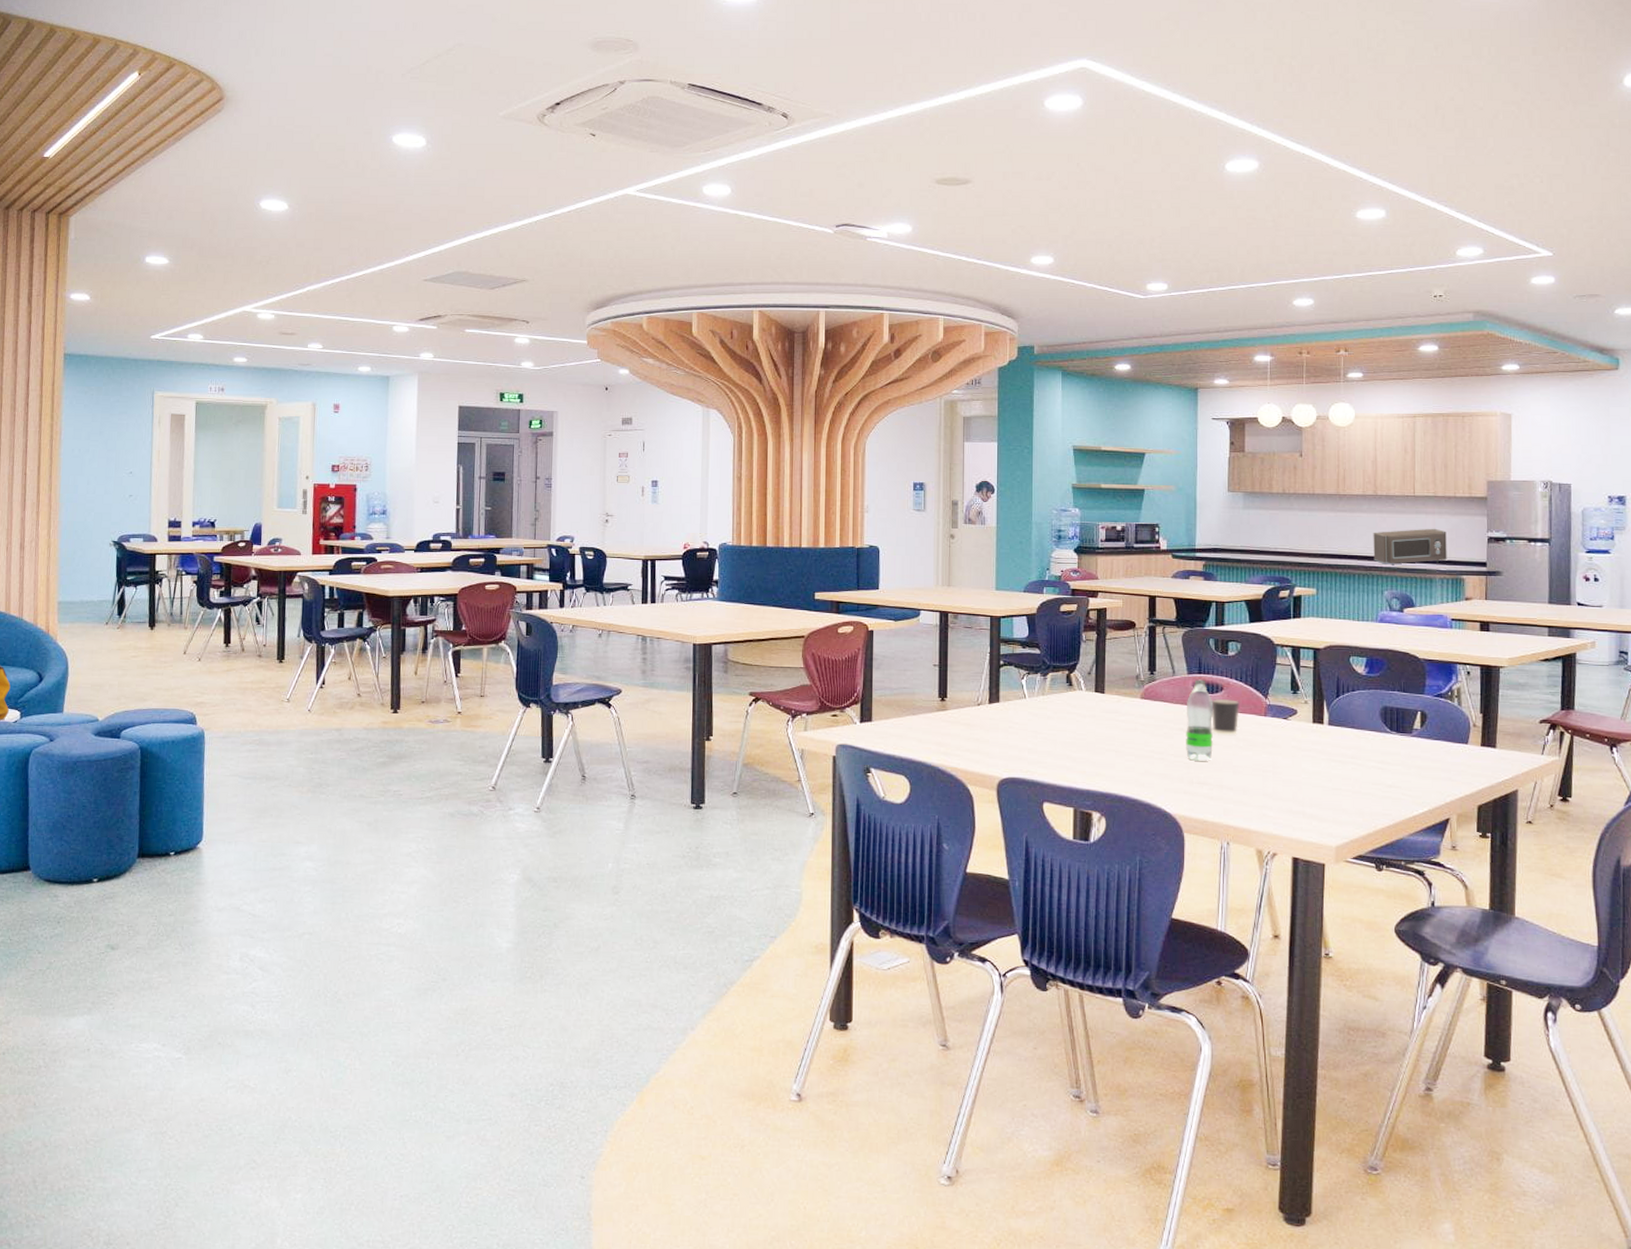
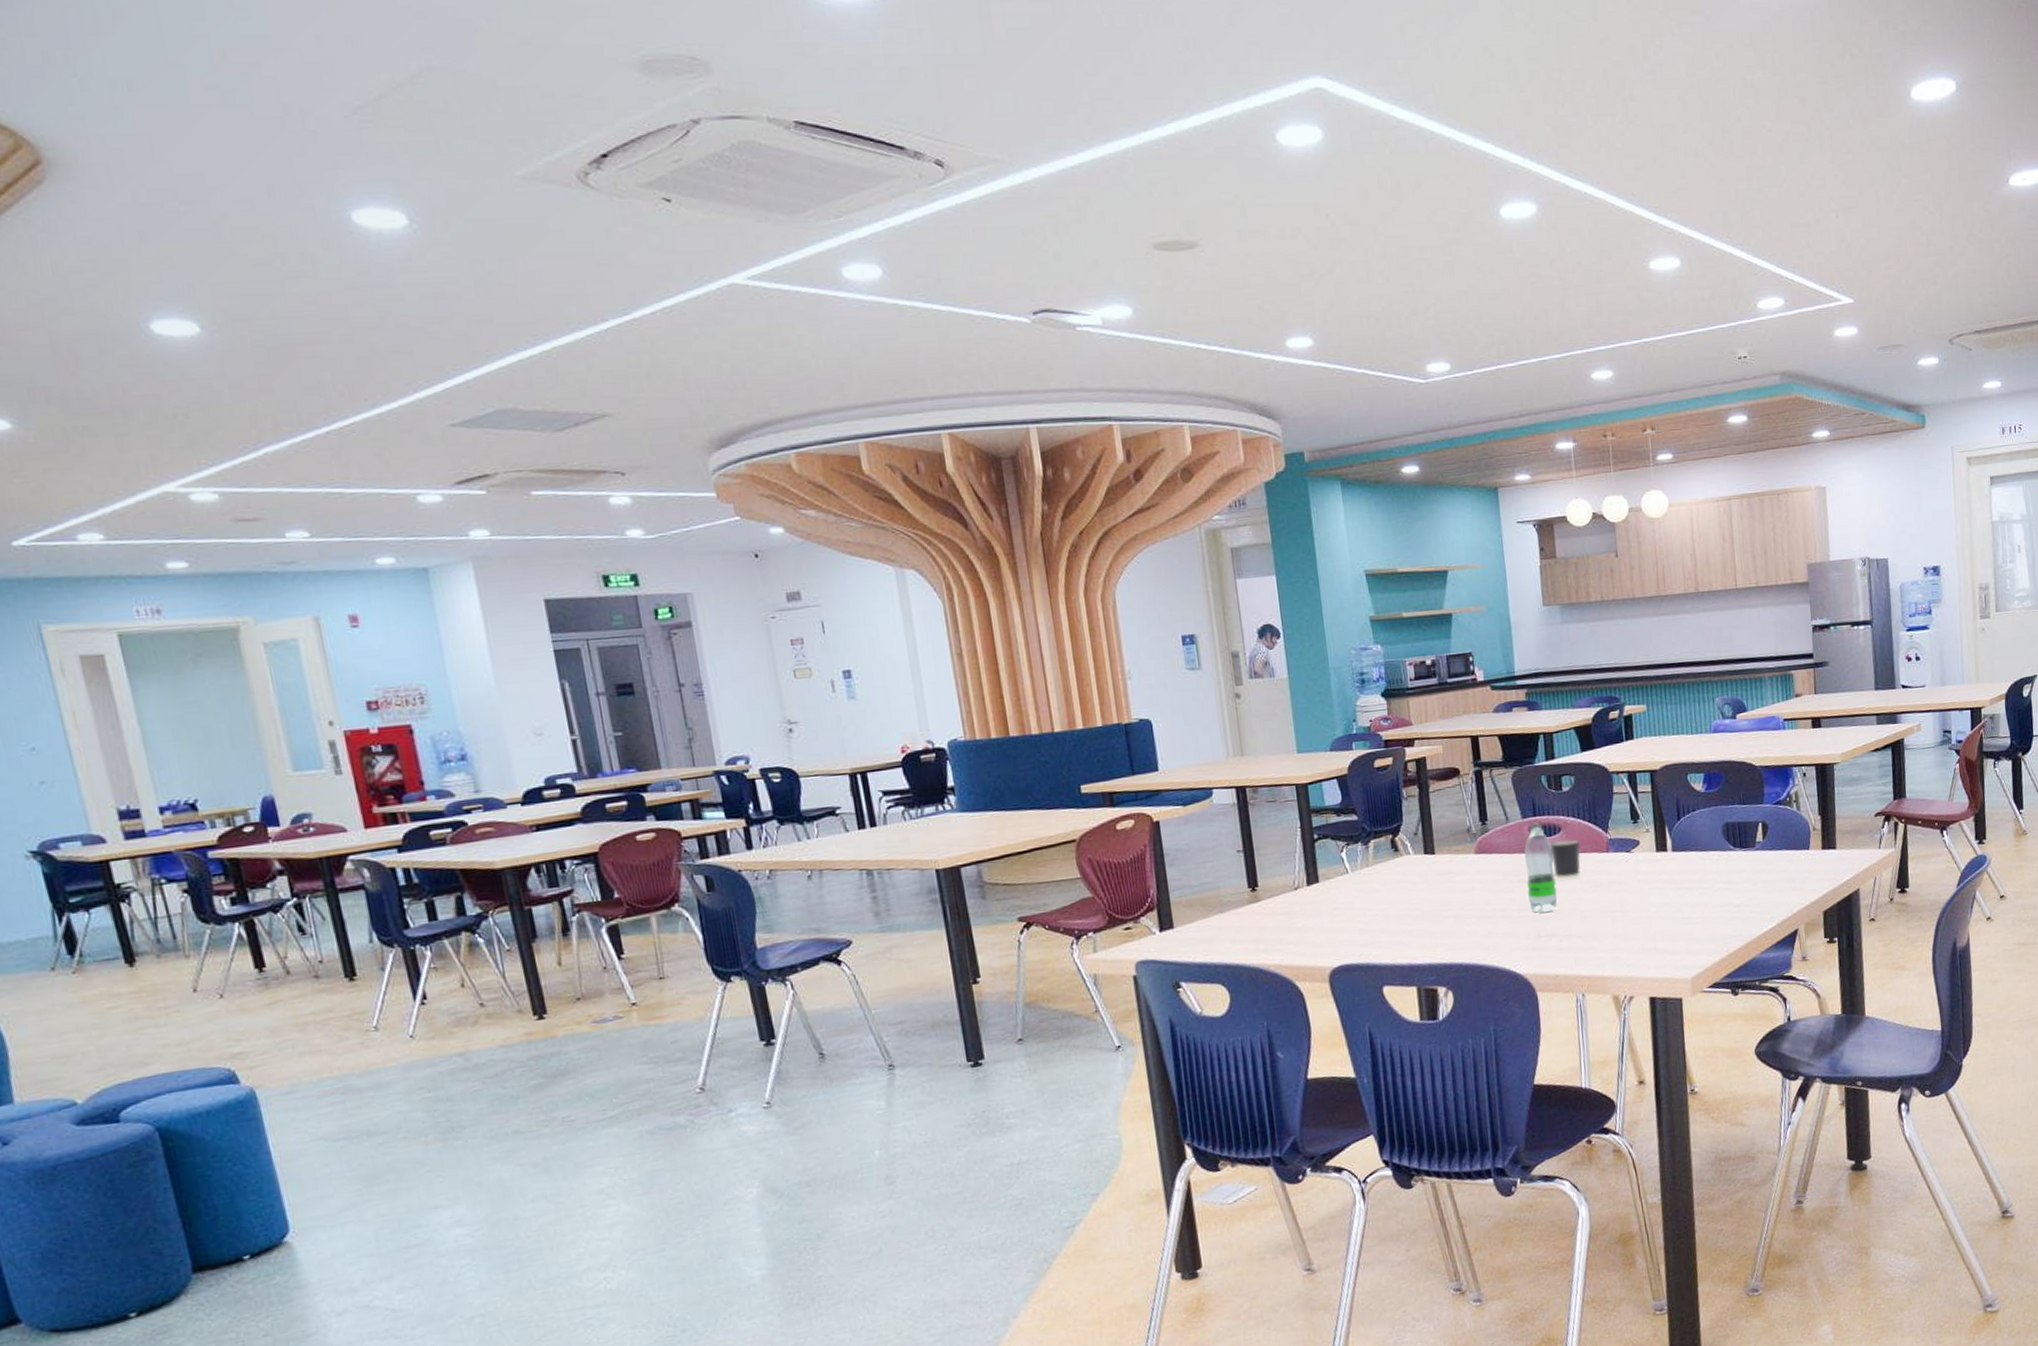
microwave: present [1373,528,1447,566] -> none [1698,622,1775,669]

